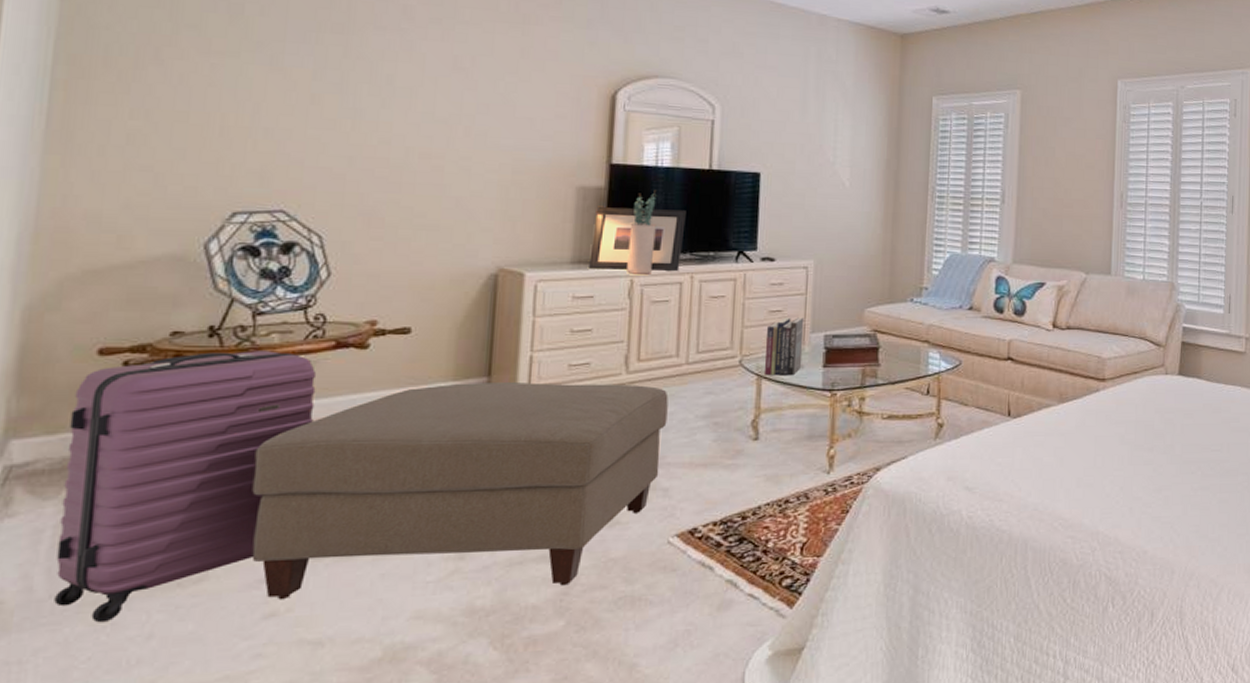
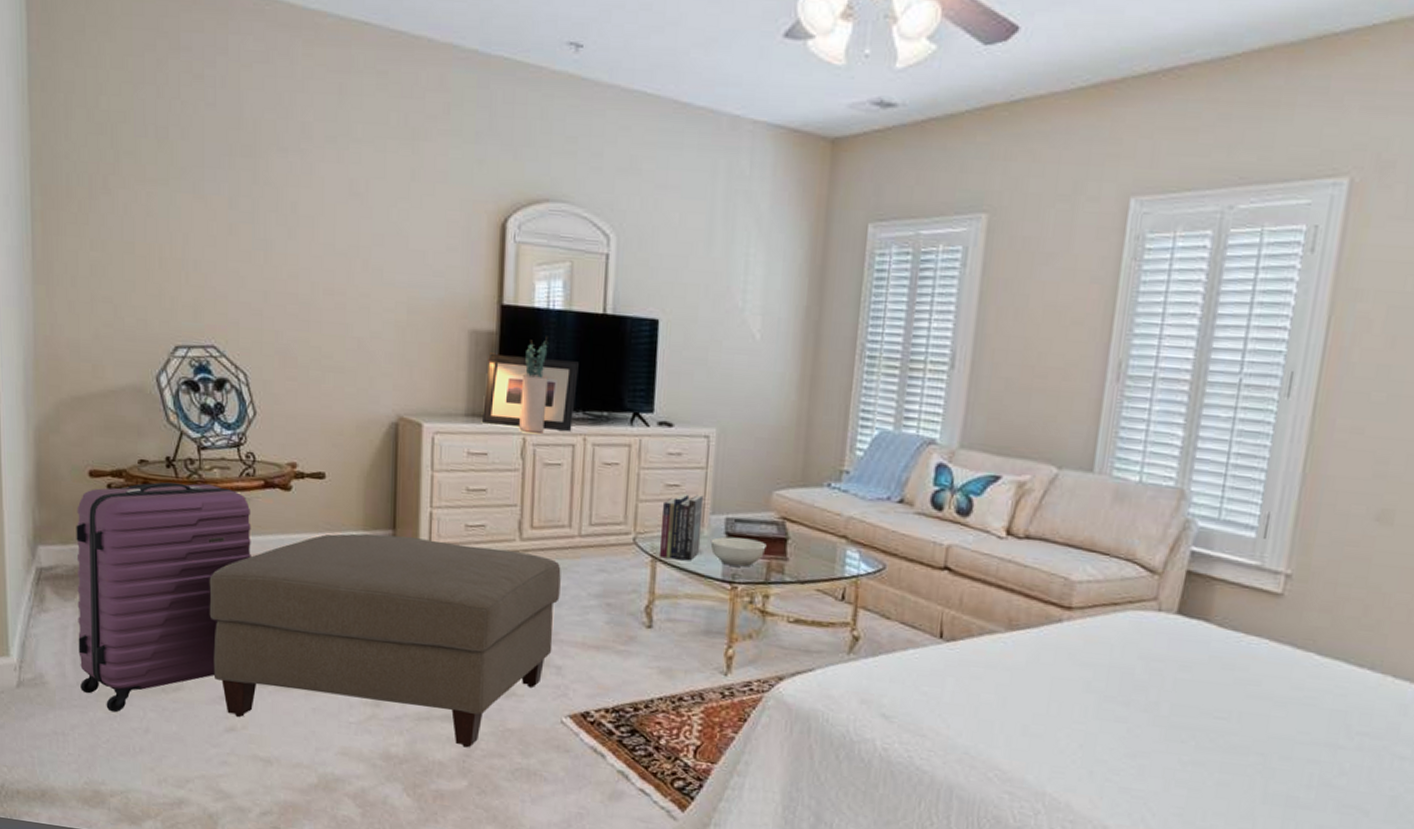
bowl: none [811,351,861,376] -> present [710,536,767,567]

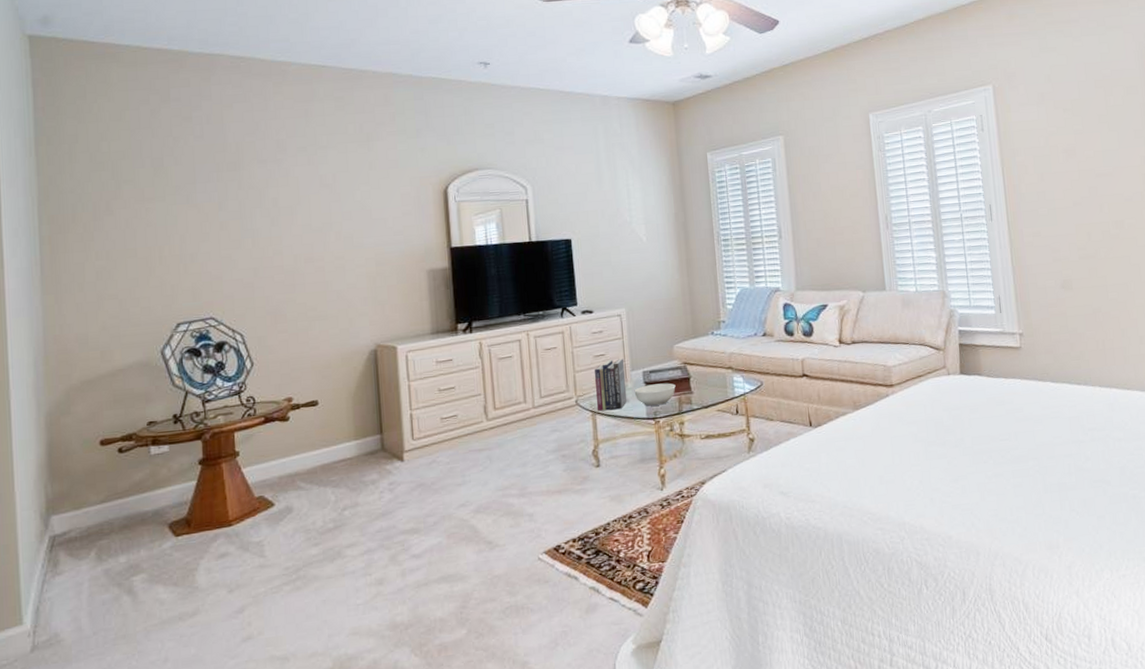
suitcase: present [76,482,251,713] -> none [88,429,257,652]
ottoman: present [209,533,561,748] -> none [219,429,524,625]
picture frame: present [482,354,579,431] -> none [445,279,517,337]
vase: present [519,336,550,434] -> none [473,264,495,338]

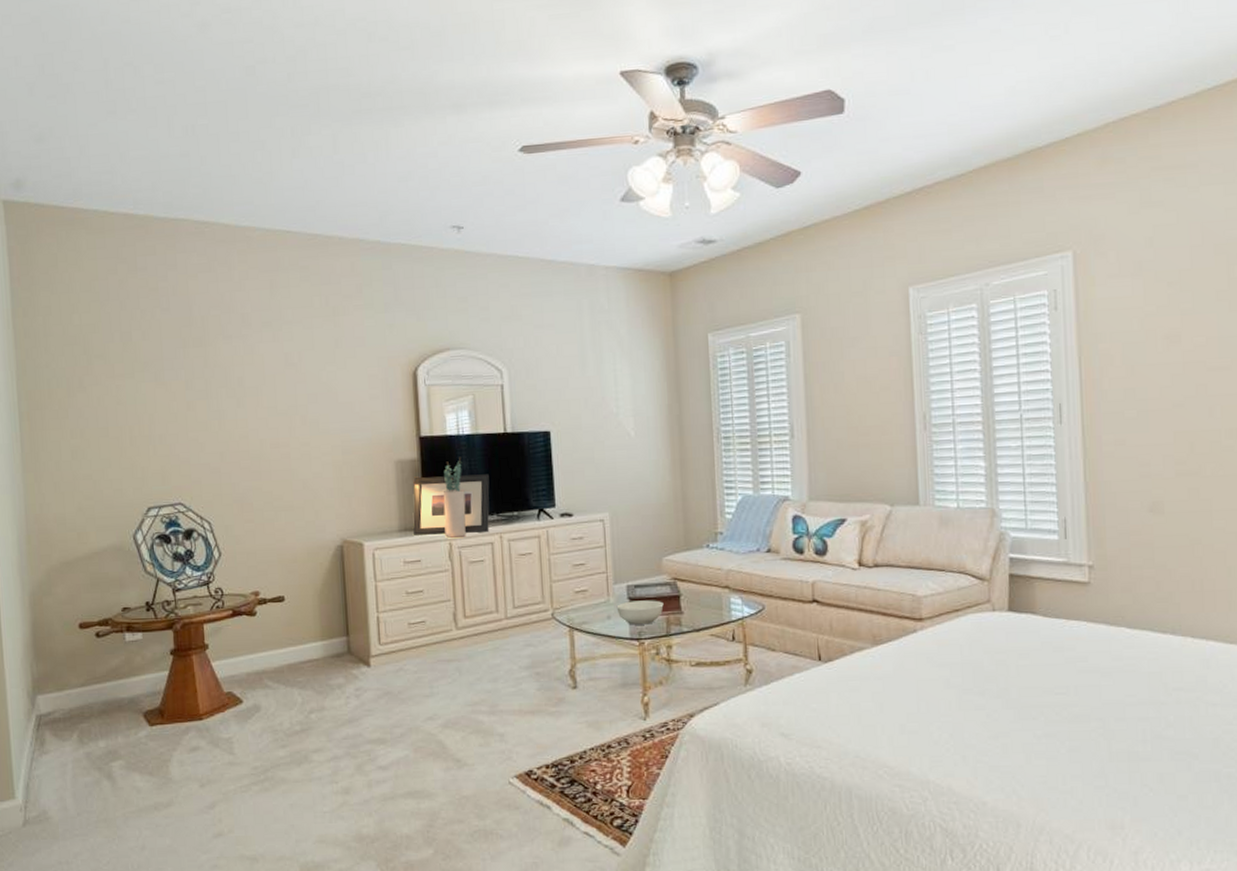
picture frame: none [445,279,517,337] -> present [413,474,490,535]
vase: none [473,264,495,338] -> present [443,457,467,539]
books: present [594,358,628,412] -> none [573,569,609,627]

